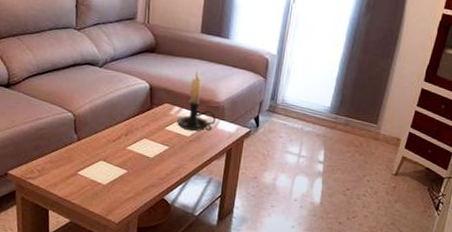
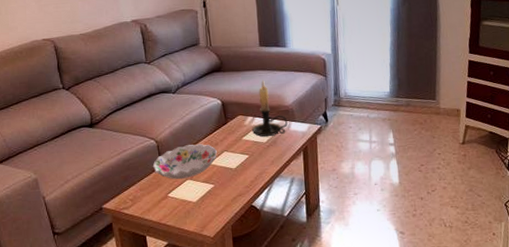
decorative bowl: none [66,123,136,159] -> present [152,143,217,179]

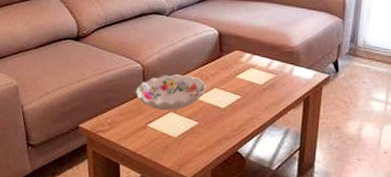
candle holder: present [251,79,288,137] -> none [248,13,291,79]

